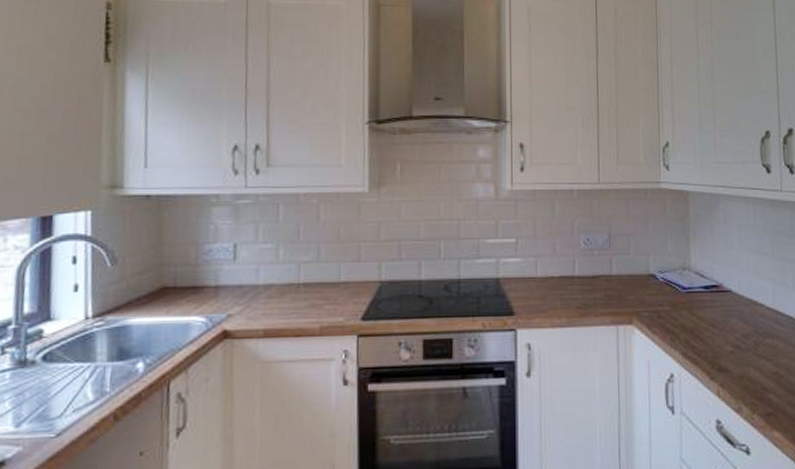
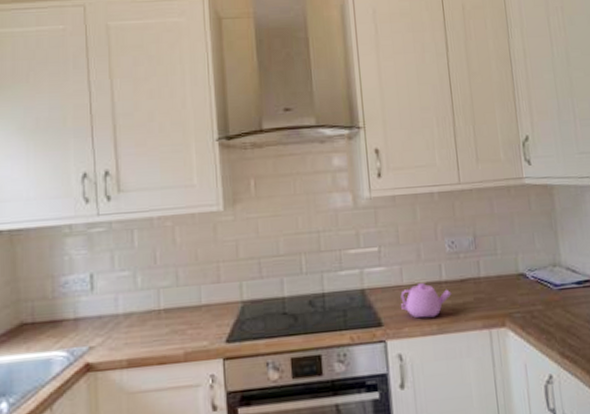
teapot: none [533,275,583,310] -> present [400,282,452,318]

